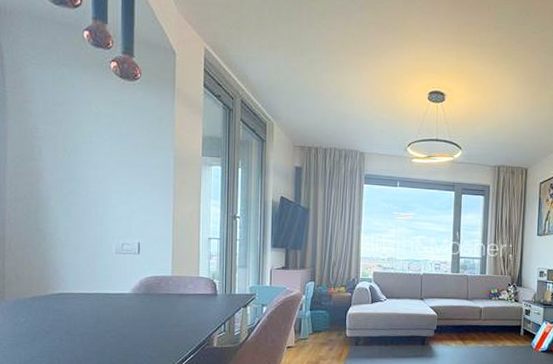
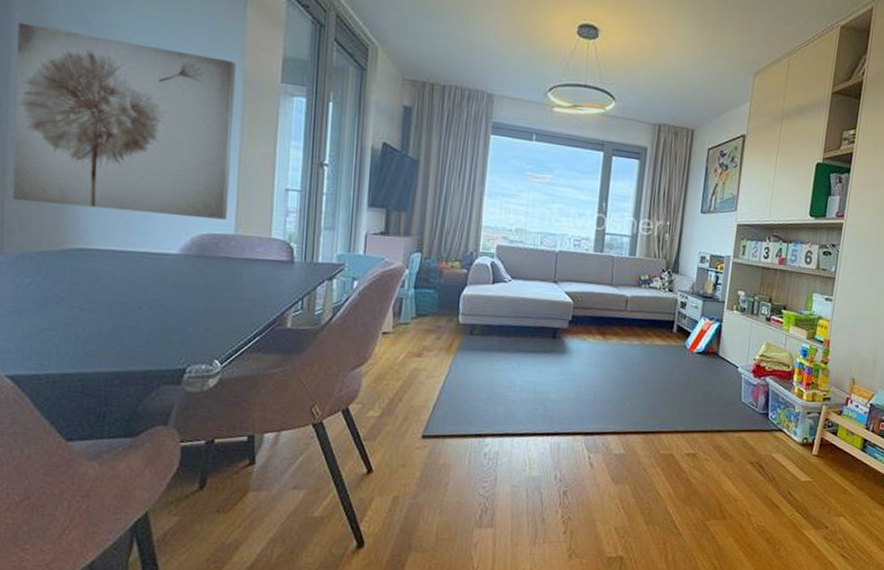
wall art: none [10,126,168,265] -> present [12,22,236,220]

